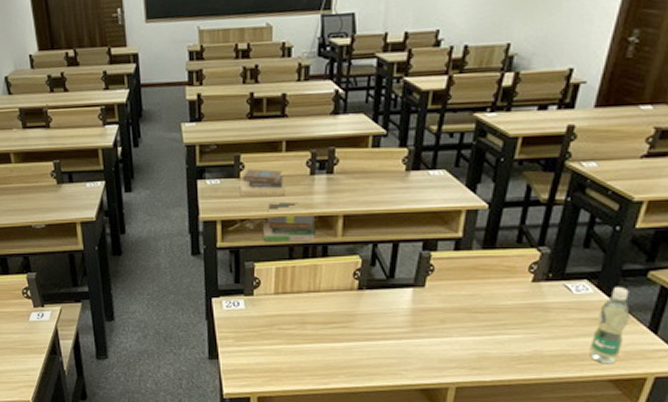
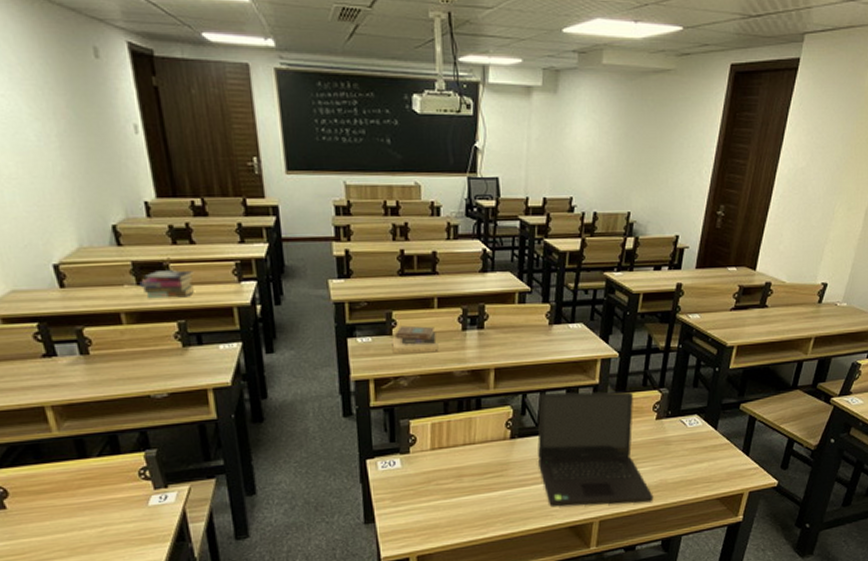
books: none [24,115,68,141] -> present [139,270,195,299]
books: present [262,202,316,242] -> none [416,358,470,399]
laptop: none [388,244,525,374] -> present [537,391,654,506]
bottle: present [589,286,630,364] -> none [702,418,729,486]

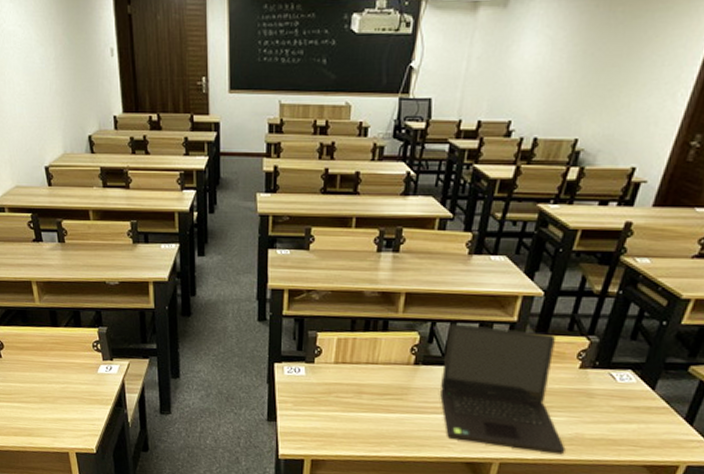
books: present [139,270,195,299] -> none [105,176,148,201]
books: present [391,325,437,354] -> none [308,242,351,271]

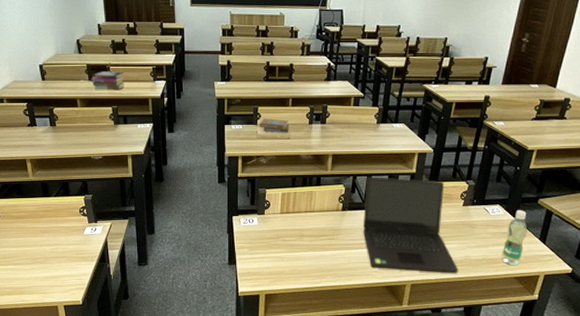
books: none [105,176,148,201] -> present [90,71,126,90]
books: none [308,242,351,271] -> present [256,118,289,140]
bottle: none [627,377,670,451] -> present [502,209,528,266]

